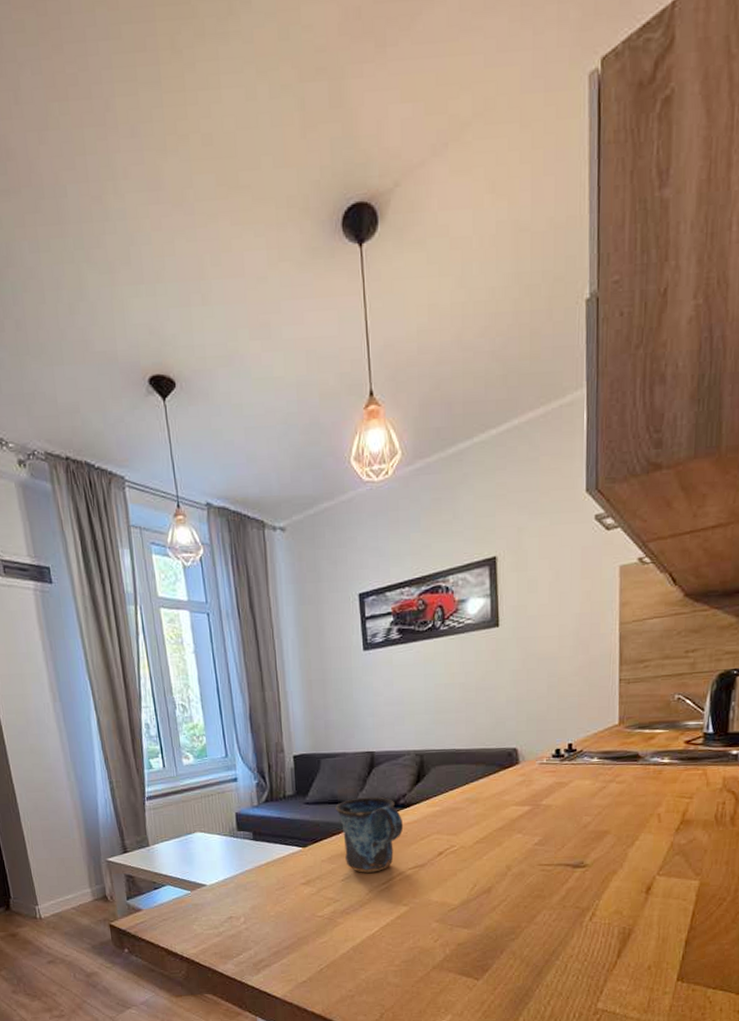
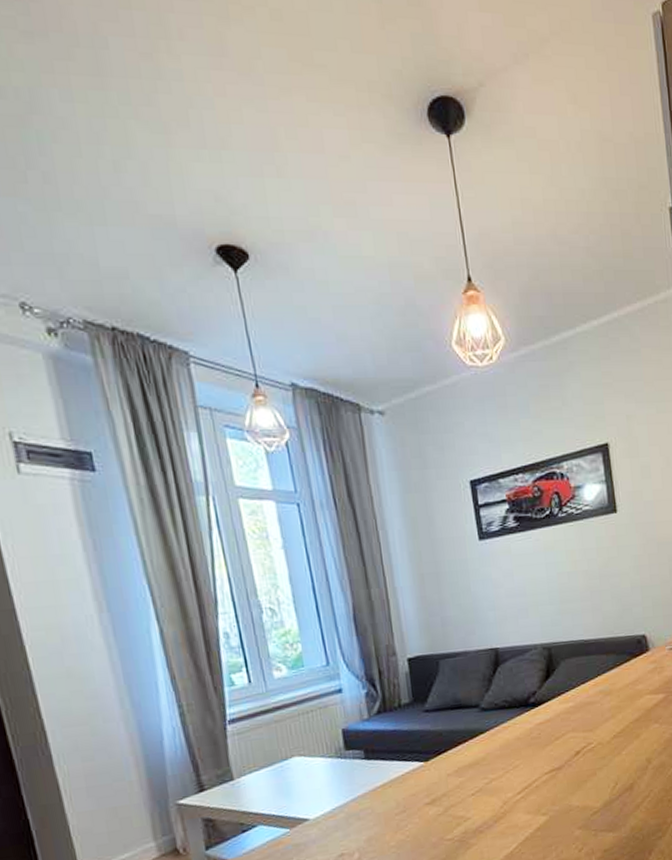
mug: present [336,797,404,873] -> none [459,697,536,784]

